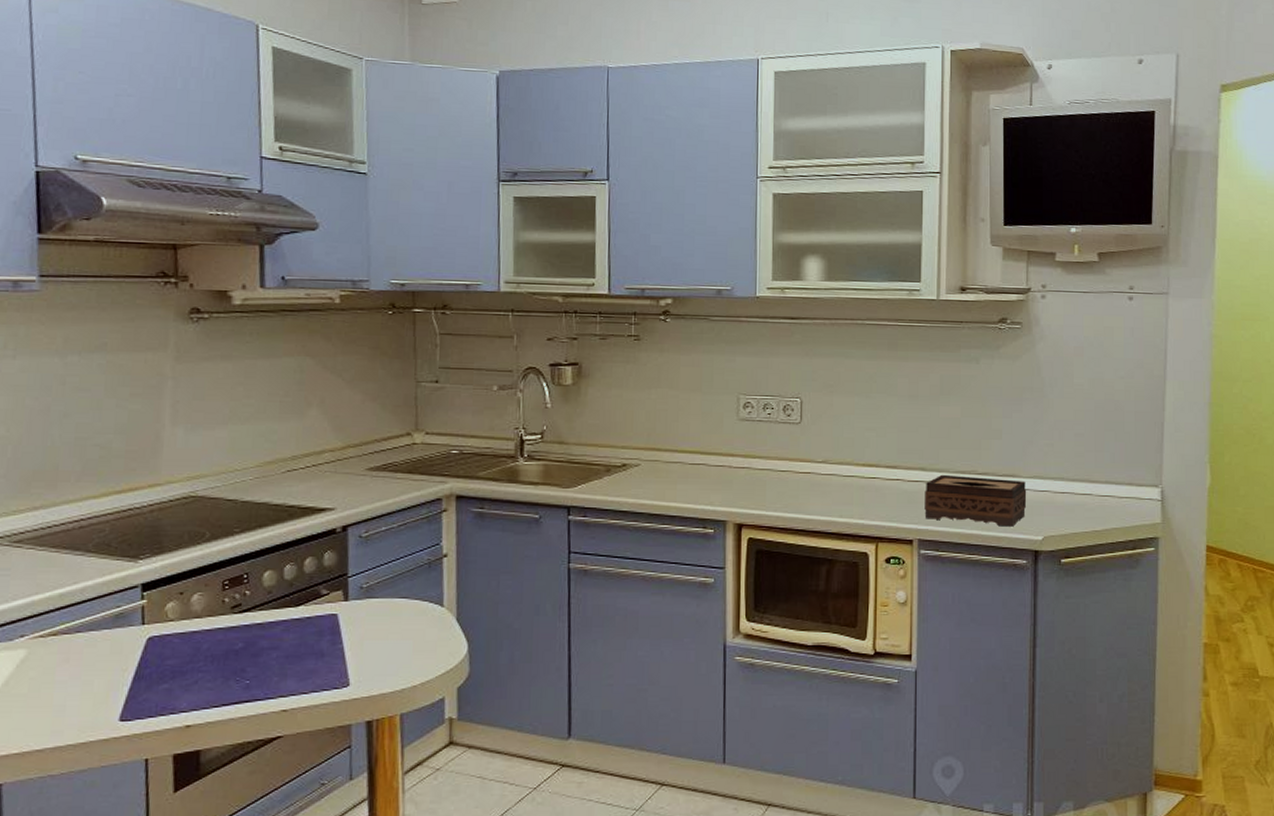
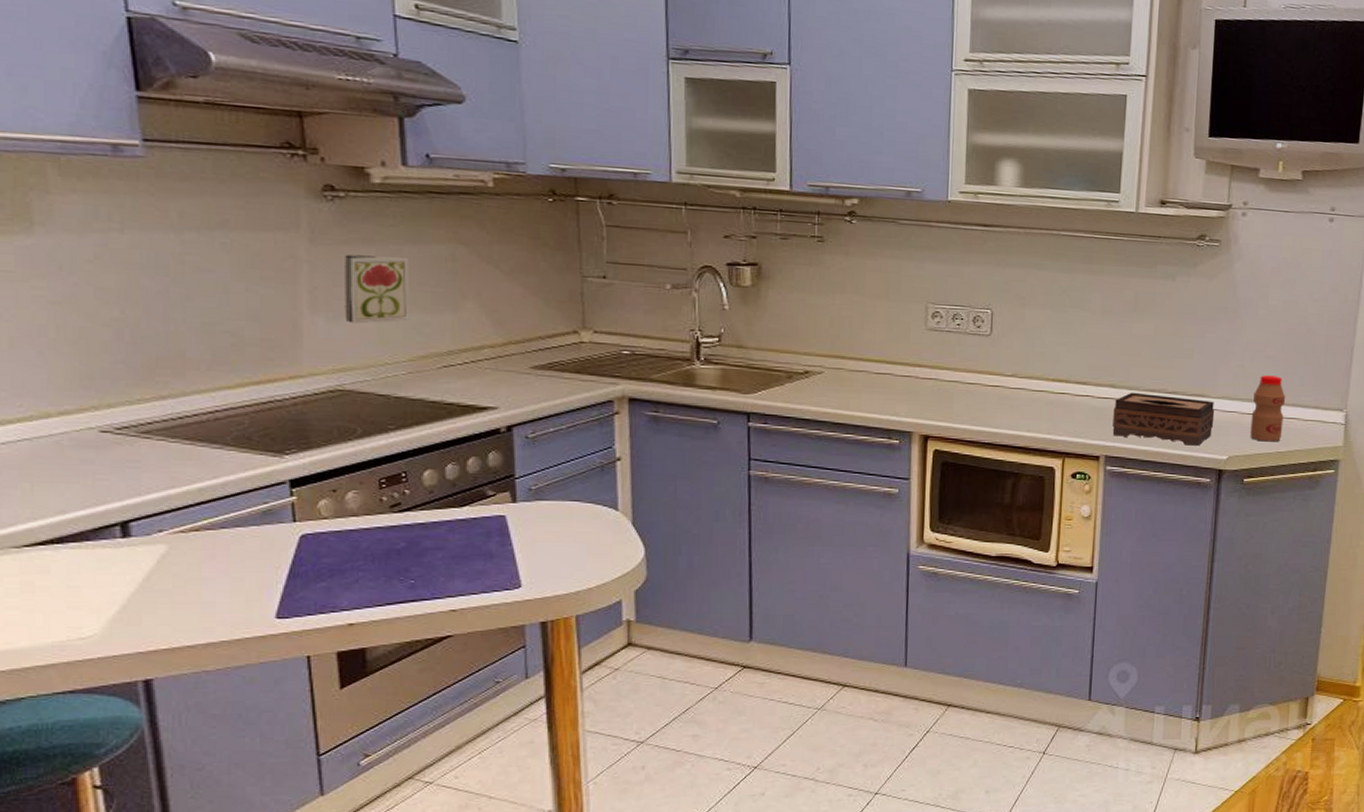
decorative tile: none [201,370,261,434] -> present [345,254,410,324]
bottle: none [1064,453,1099,521] -> present [1250,375,1286,442]

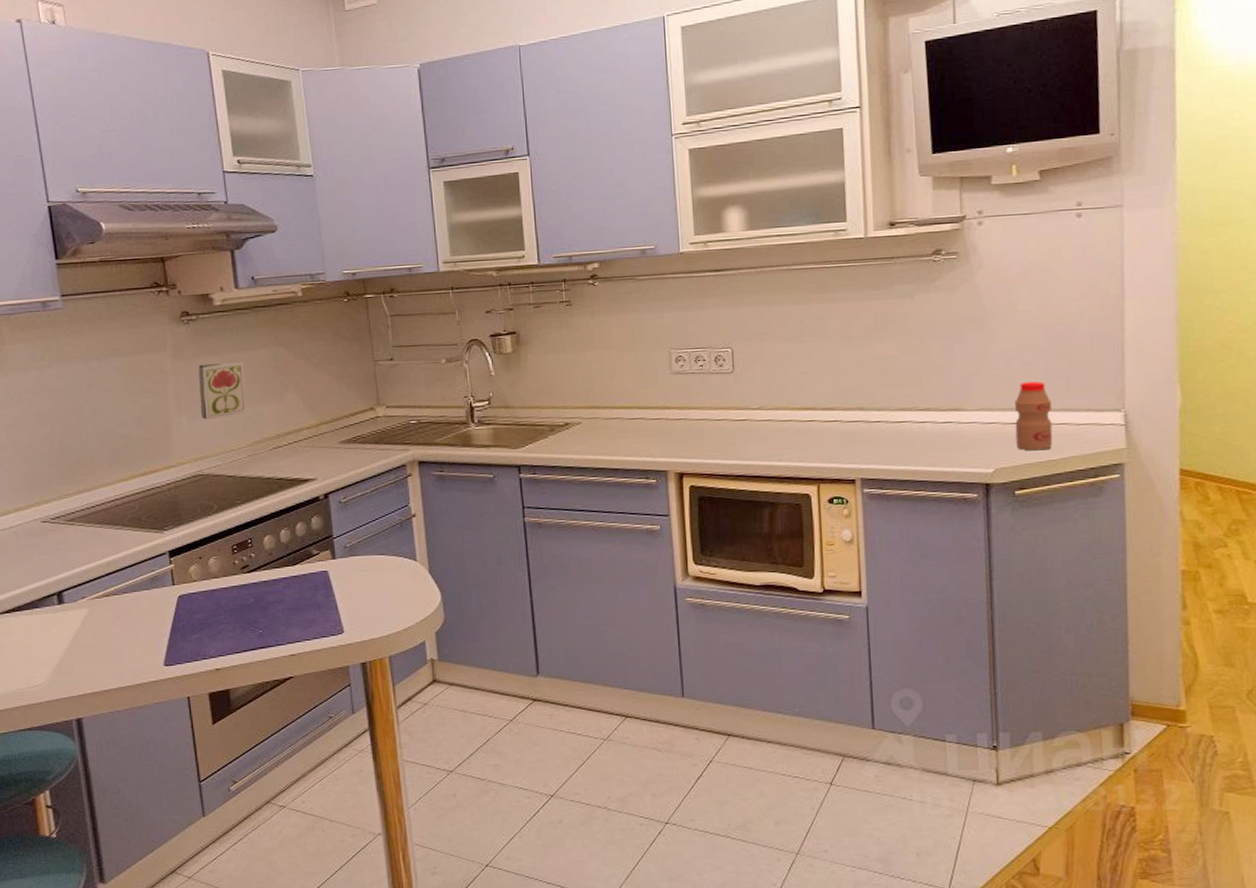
tissue box: present [1112,392,1215,446] -> none [864,412,974,461]

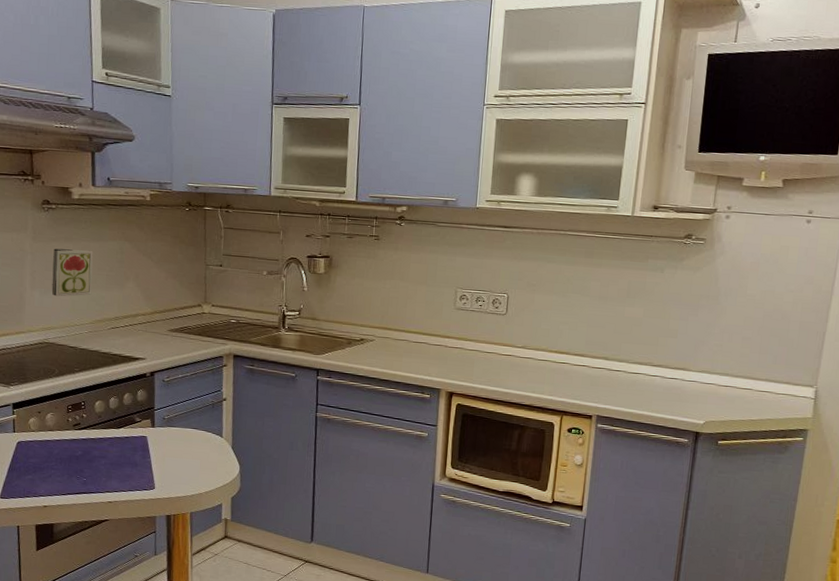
bottle: present [1015,381,1053,451] -> none [725,354,760,411]

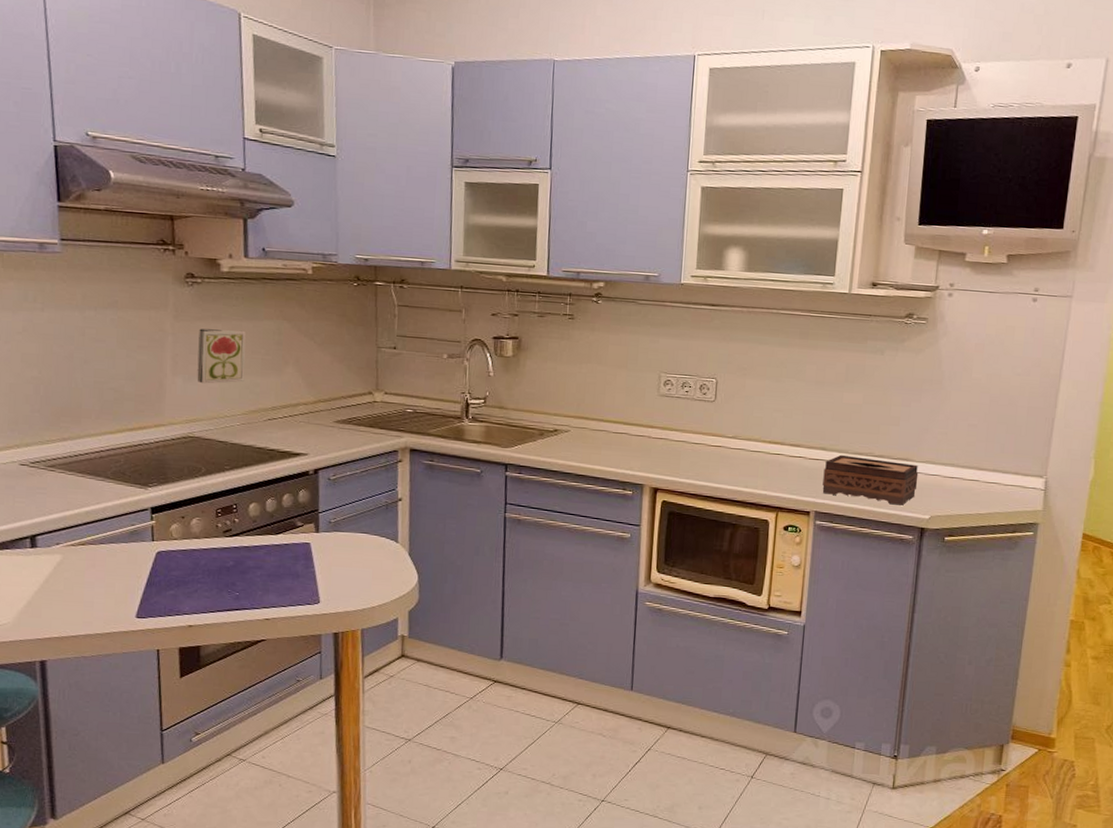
tissue box: none [604,364,695,411] -> present [822,454,919,506]

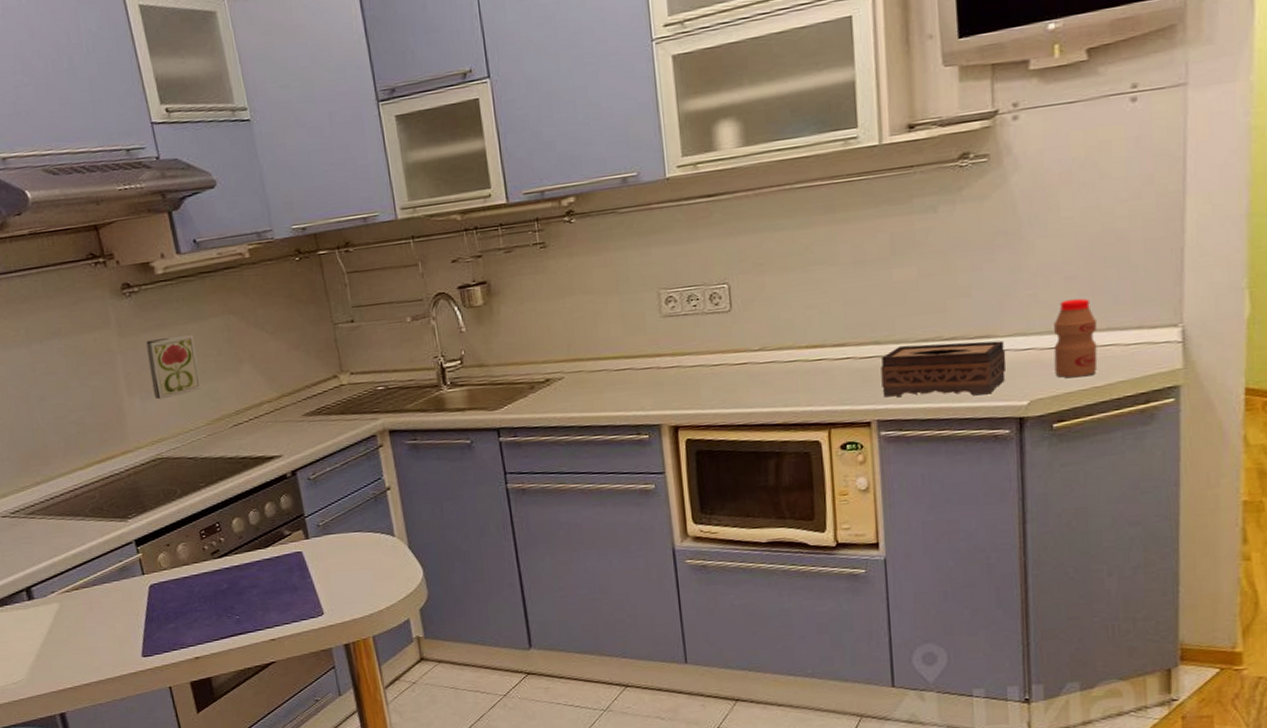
bottle: none [952,442,987,504] -> present [1054,298,1098,378]

